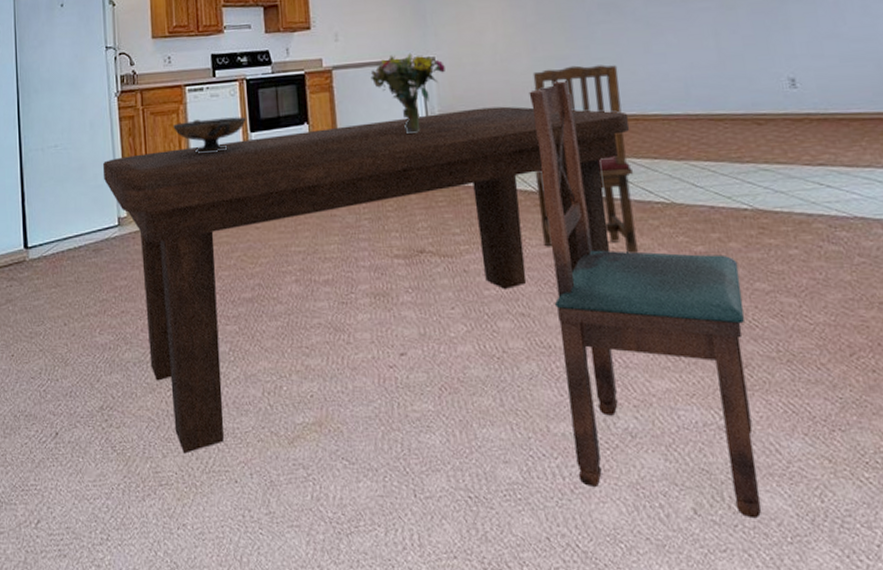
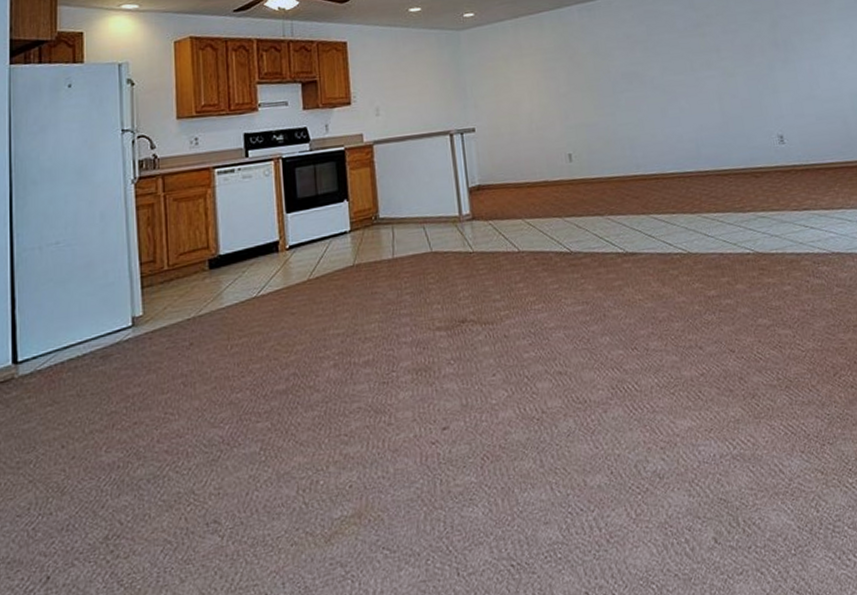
dining table: present [102,106,630,454] -> none [114,172,652,574]
decorative bowl: present [172,116,246,153] -> none [198,197,282,239]
bouquet: present [370,53,445,135] -> none [411,125,485,205]
dining chair: present [529,81,762,519] -> none [562,146,770,538]
dining chair: present [532,64,638,253] -> none [565,129,661,304]

